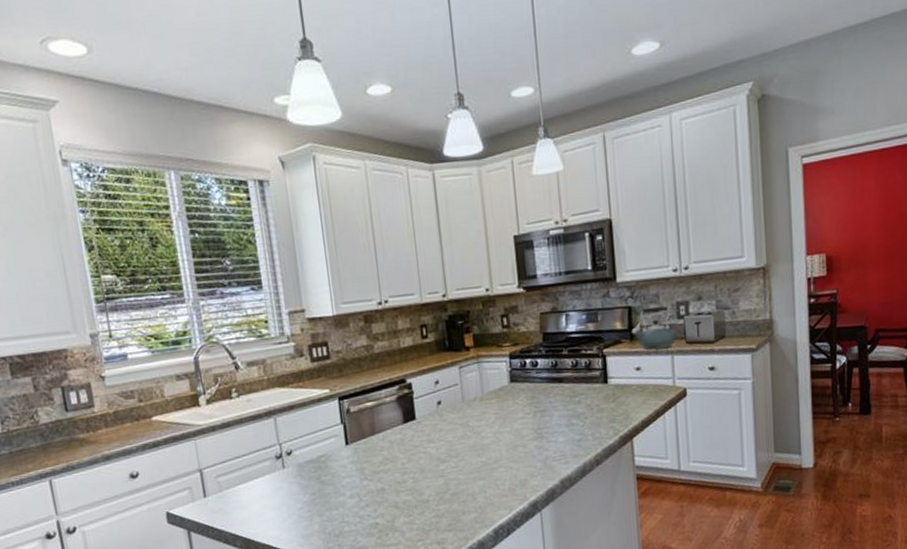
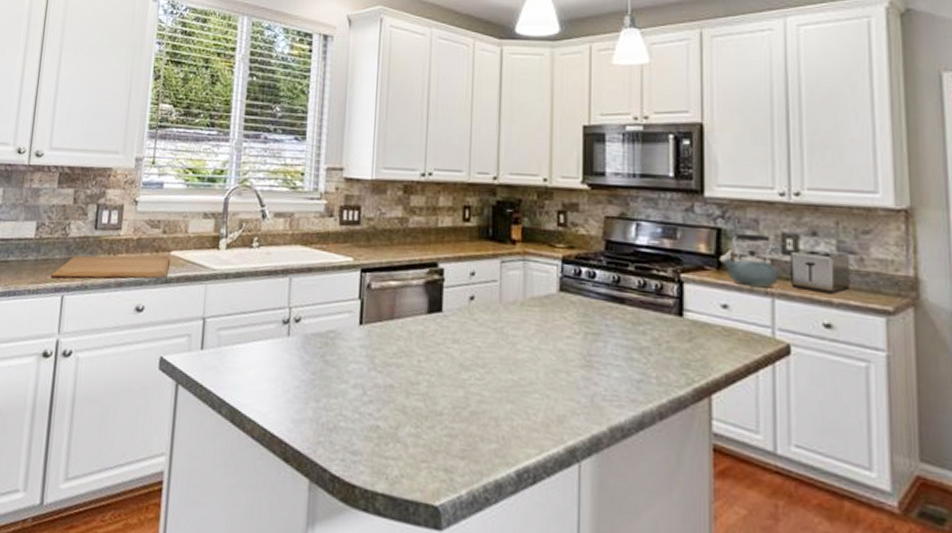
chopping board: none [32,423,154,467] -> present [51,255,170,279]

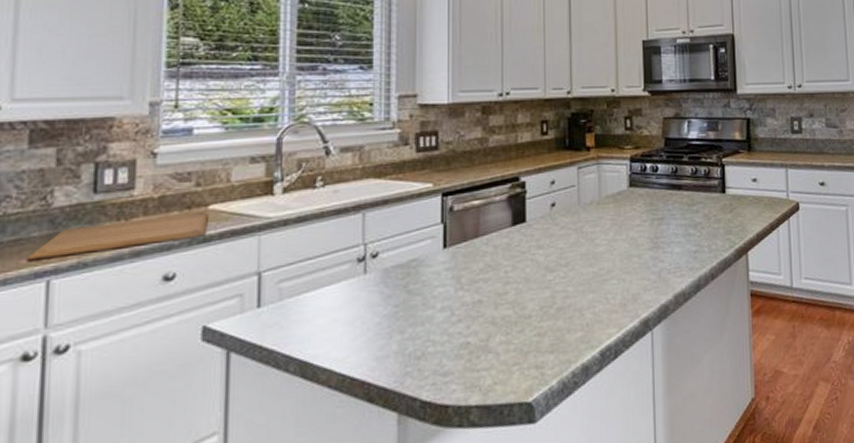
kettle: present [719,233,779,288] -> none [749,120,790,162]
toaster: present [789,248,851,295] -> none [796,127,835,161]

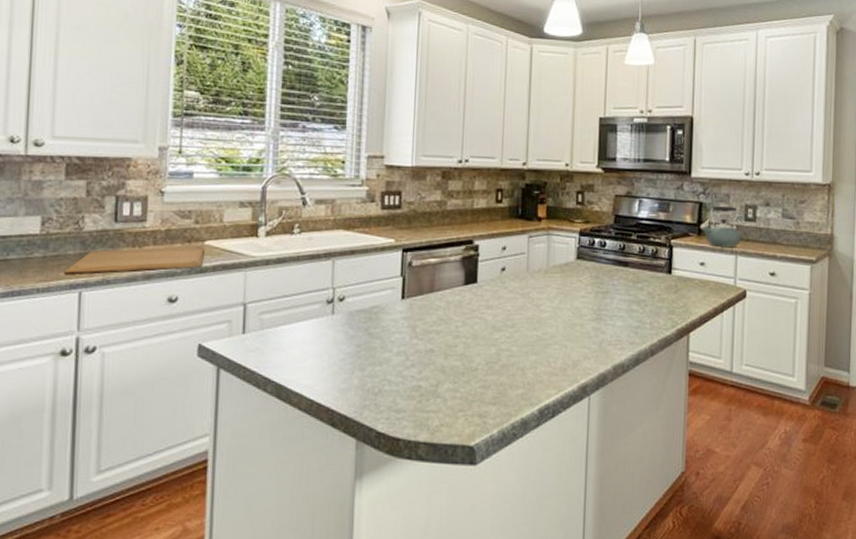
kettle: none [749,120,790,162] -> present [700,205,741,248]

